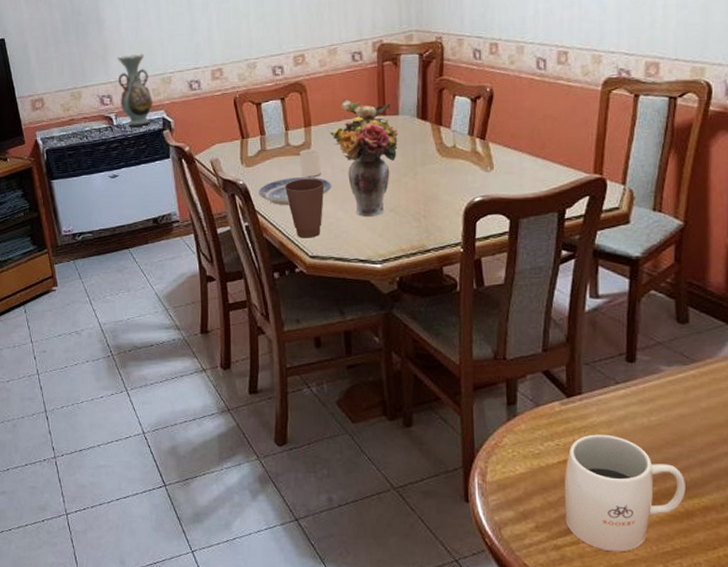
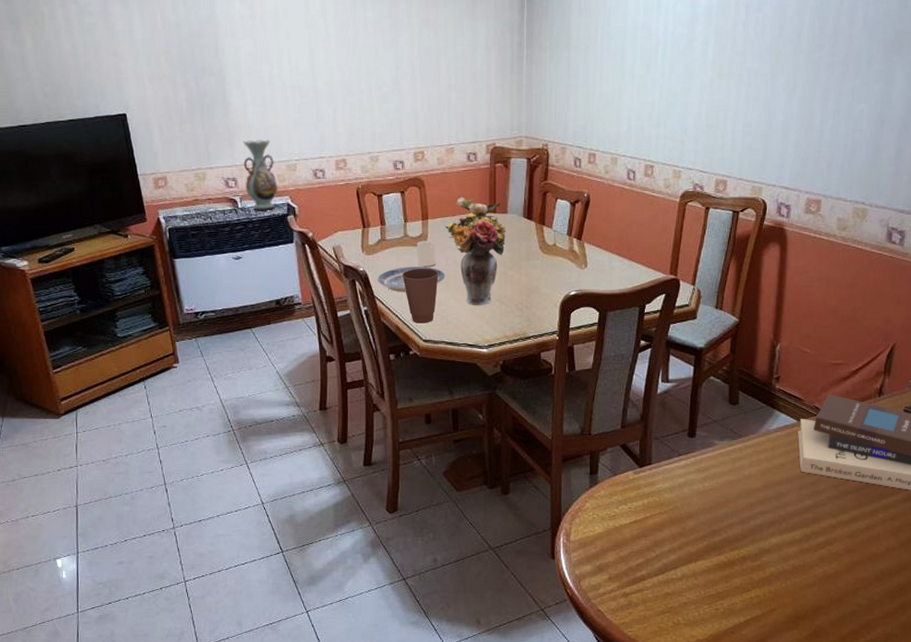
mug: present [564,434,686,552] -> none [633,498,729,597]

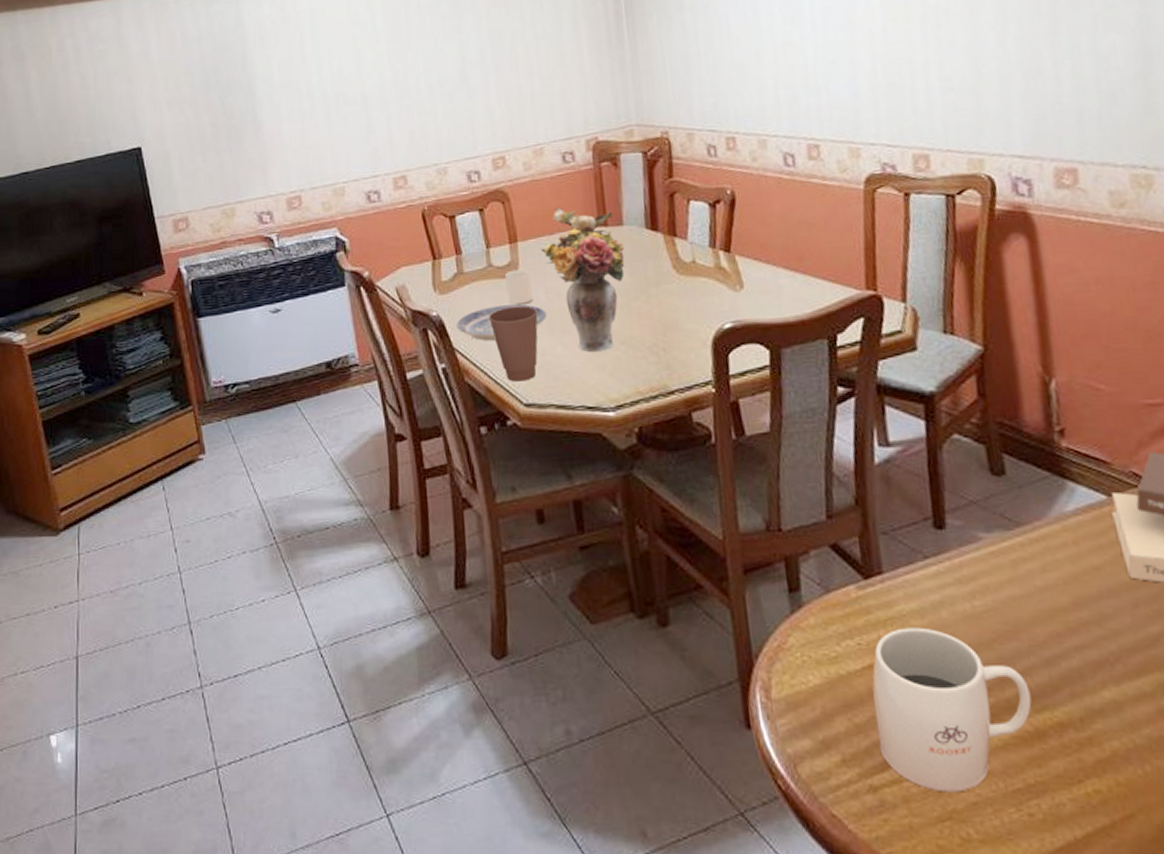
decorative vase: present [243,139,278,210] -> none [278,161,323,249]
mug: none [633,498,729,597] -> present [872,627,1032,793]

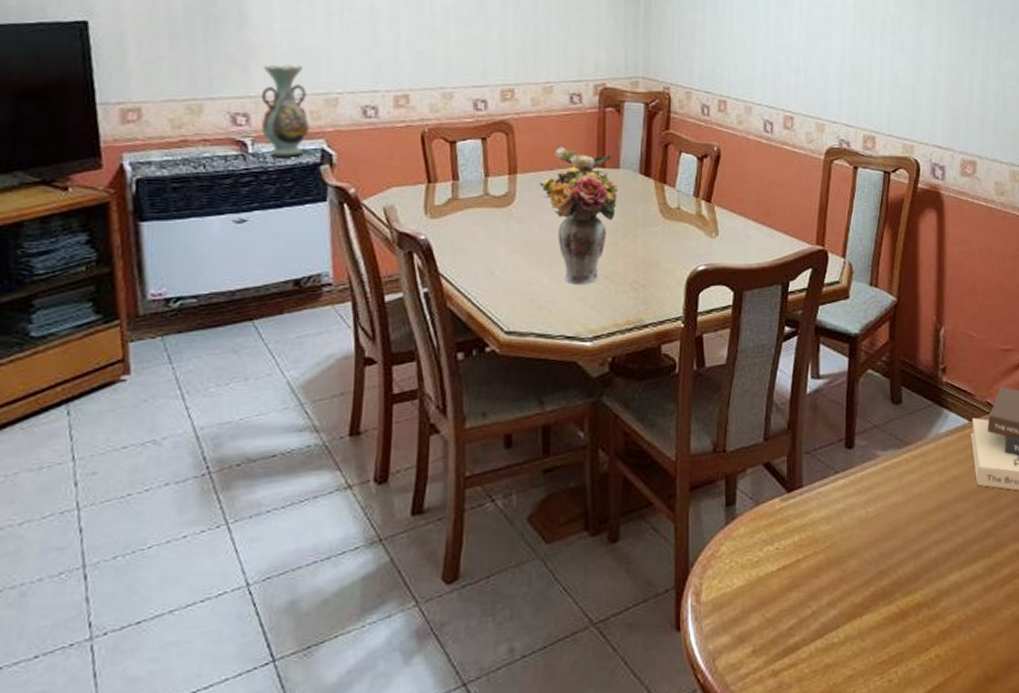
decorative vase: none [278,161,323,249] -> present [260,64,310,157]
plate: present [456,304,547,342] -> none [445,234,538,269]
cup: present [488,305,538,382] -> none [478,236,529,309]
cup: present [505,269,533,305] -> none [500,200,526,234]
mug: present [872,627,1032,793] -> none [783,531,900,670]

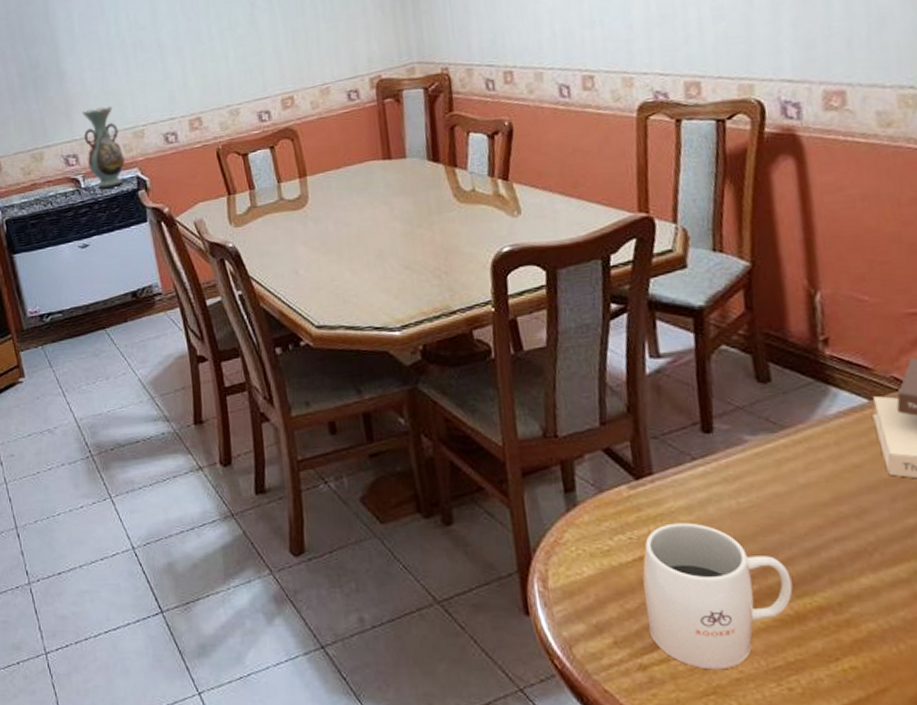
flower arrangement: present [539,146,619,286] -> none [329,144,409,278]
mug: none [783,531,900,670] -> present [642,522,793,670]

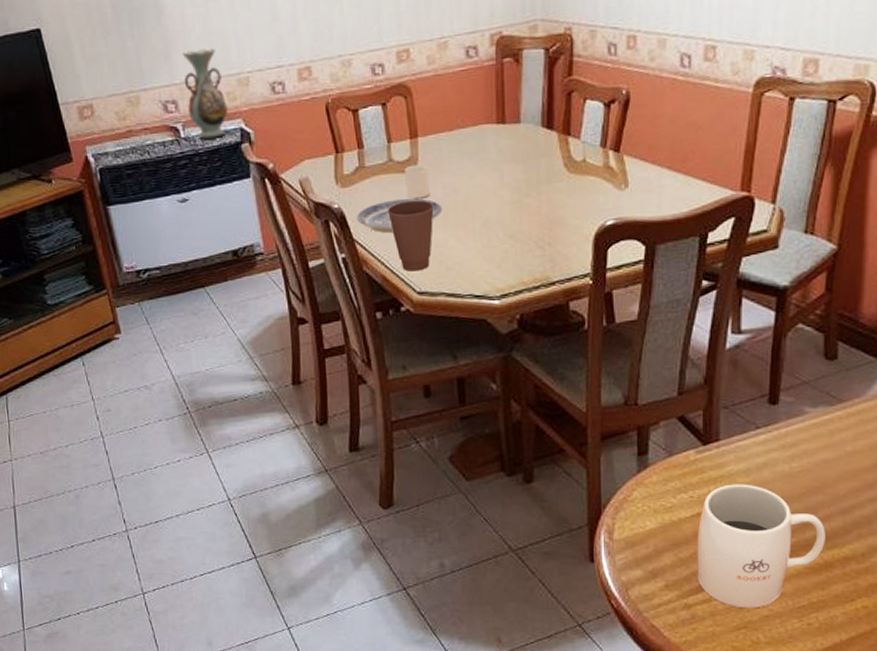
plate: none [251,234,336,269] -> present [357,198,443,234]
cup: none [280,235,328,306] -> present [387,200,434,272]
cup: none [296,201,323,235] -> present [405,164,431,199]

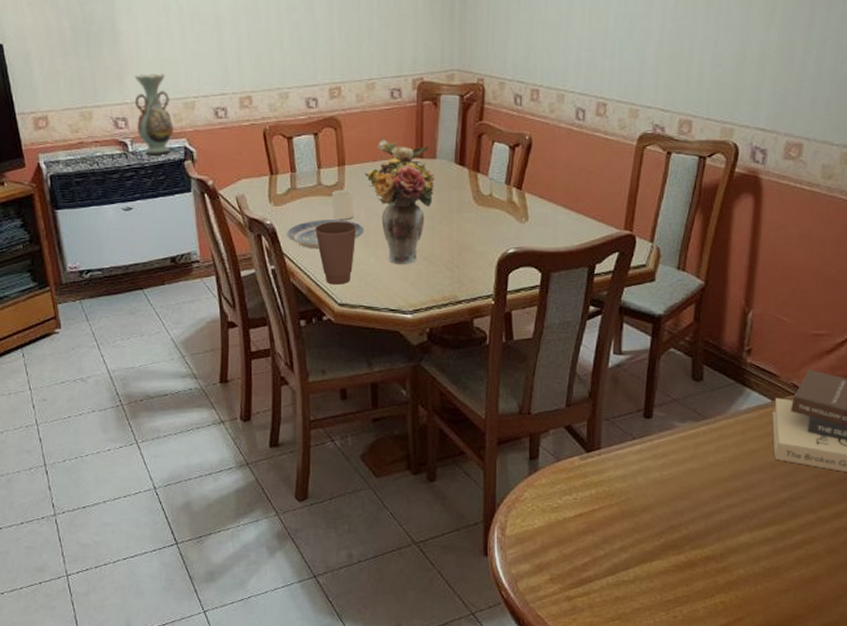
flower arrangement: none [440,105,520,246] -> present [365,139,436,265]
mug: present [697,484,826,609] -> none [578,488,690,602]

